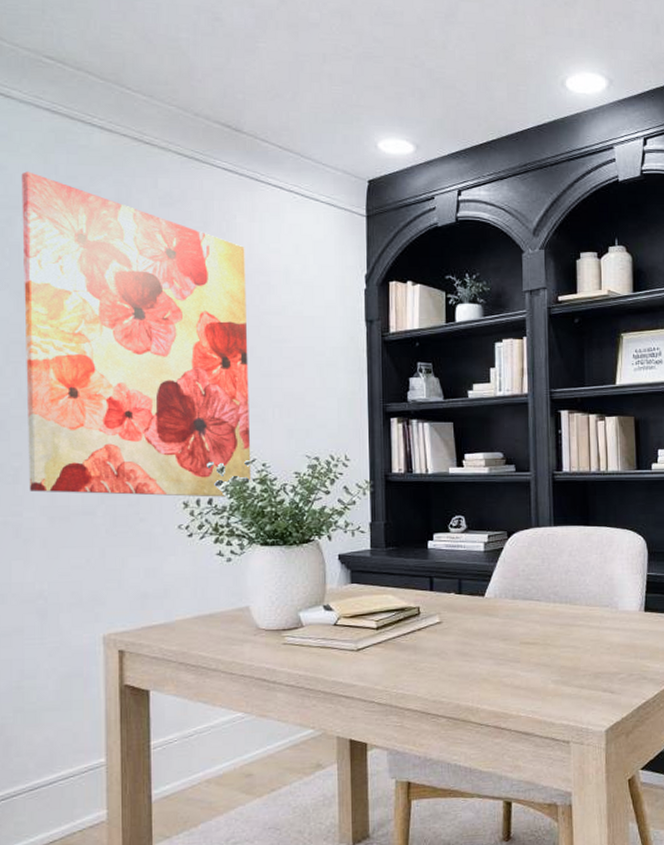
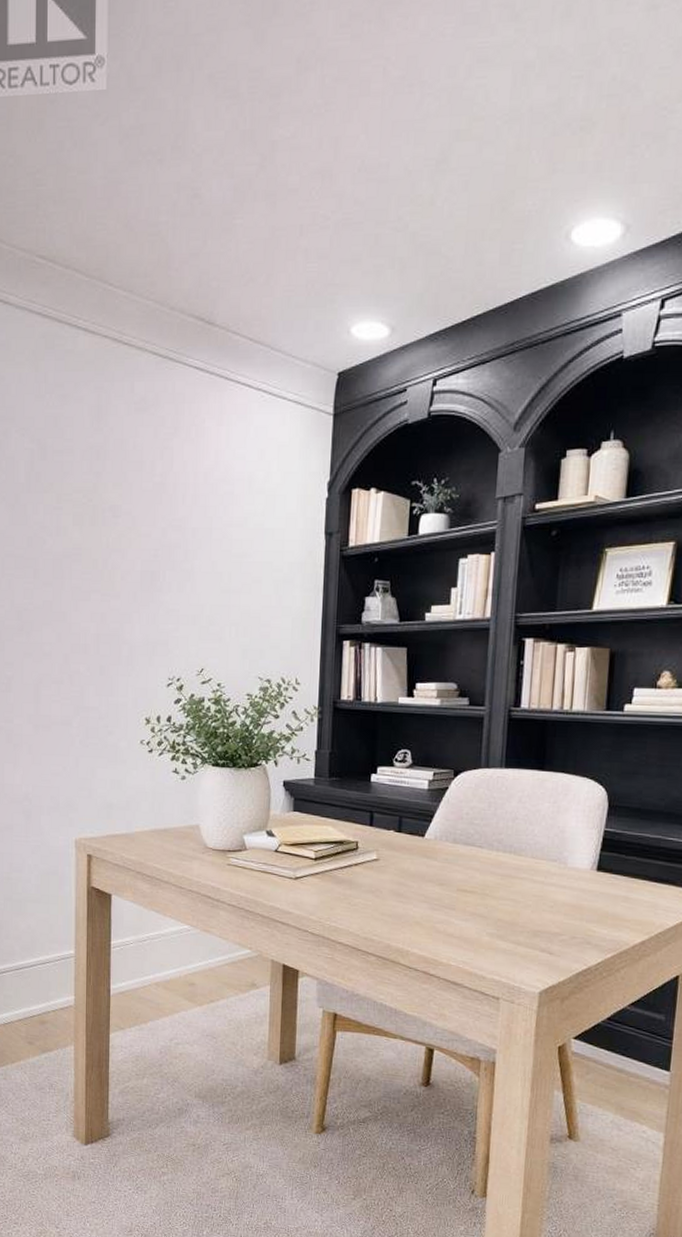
wall art: present [21,171,252,497] -> none [16,381,212,716]

